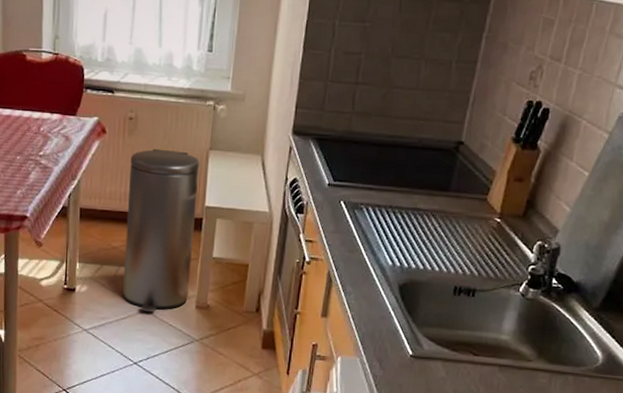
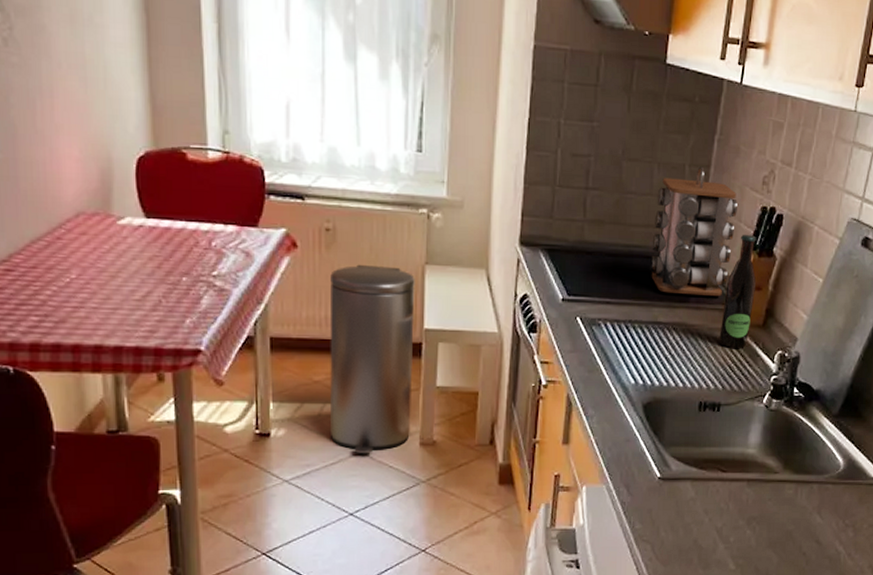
spice rack: none [411,62,503,187] -> present [649,166,737,297]
bottle: none [477,127,521,238] -> present [719,234,757,349]

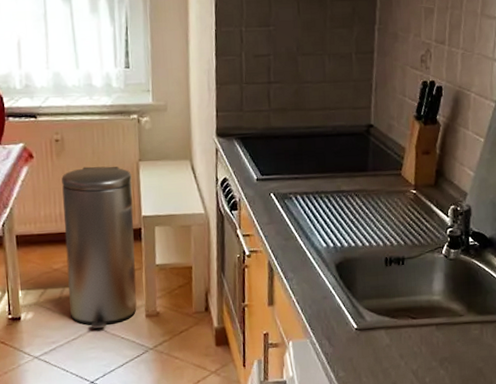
spice rack: present [649,166,737,297] -> none [329,53,401,166]
bottle: present [719,234,757,349] -> none [396,106,425,208]

